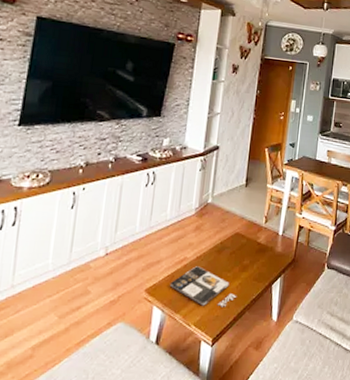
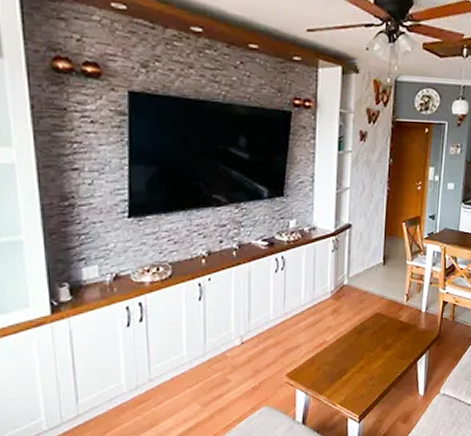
magazine: present [170,266,237,307] -> none [312,348,381,386]

